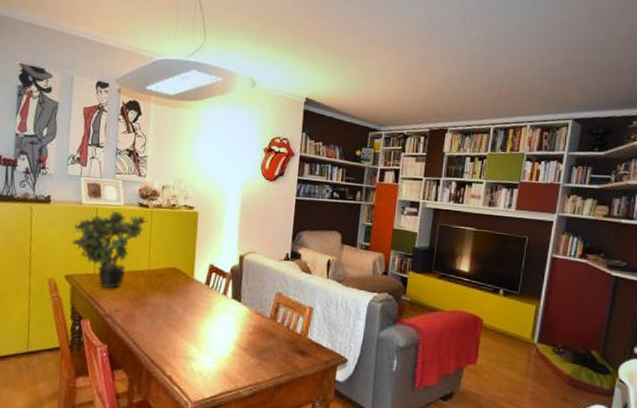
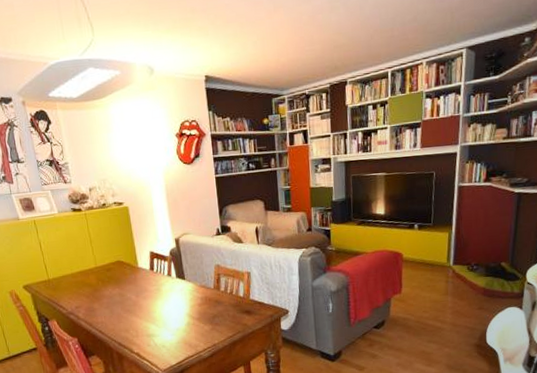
potted plant: present [71,210,148,289] -> none [17,219,85,291]

